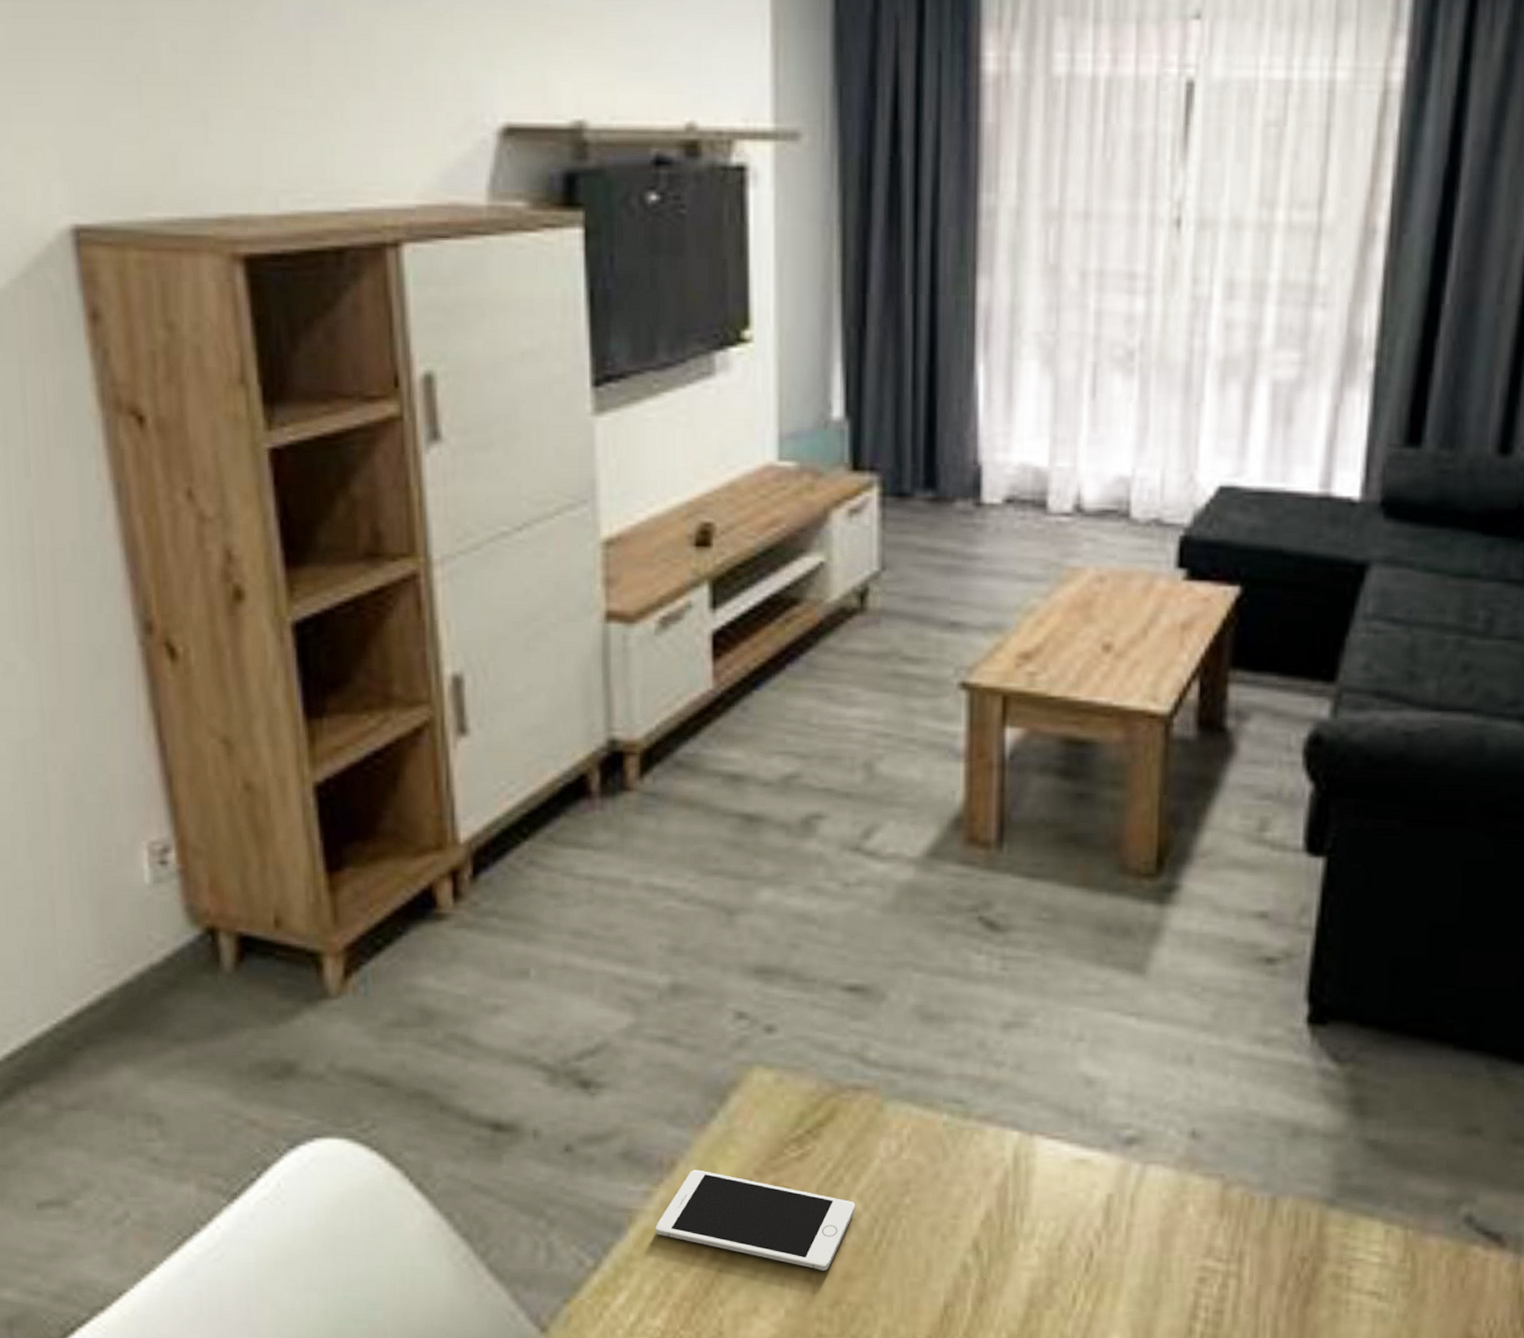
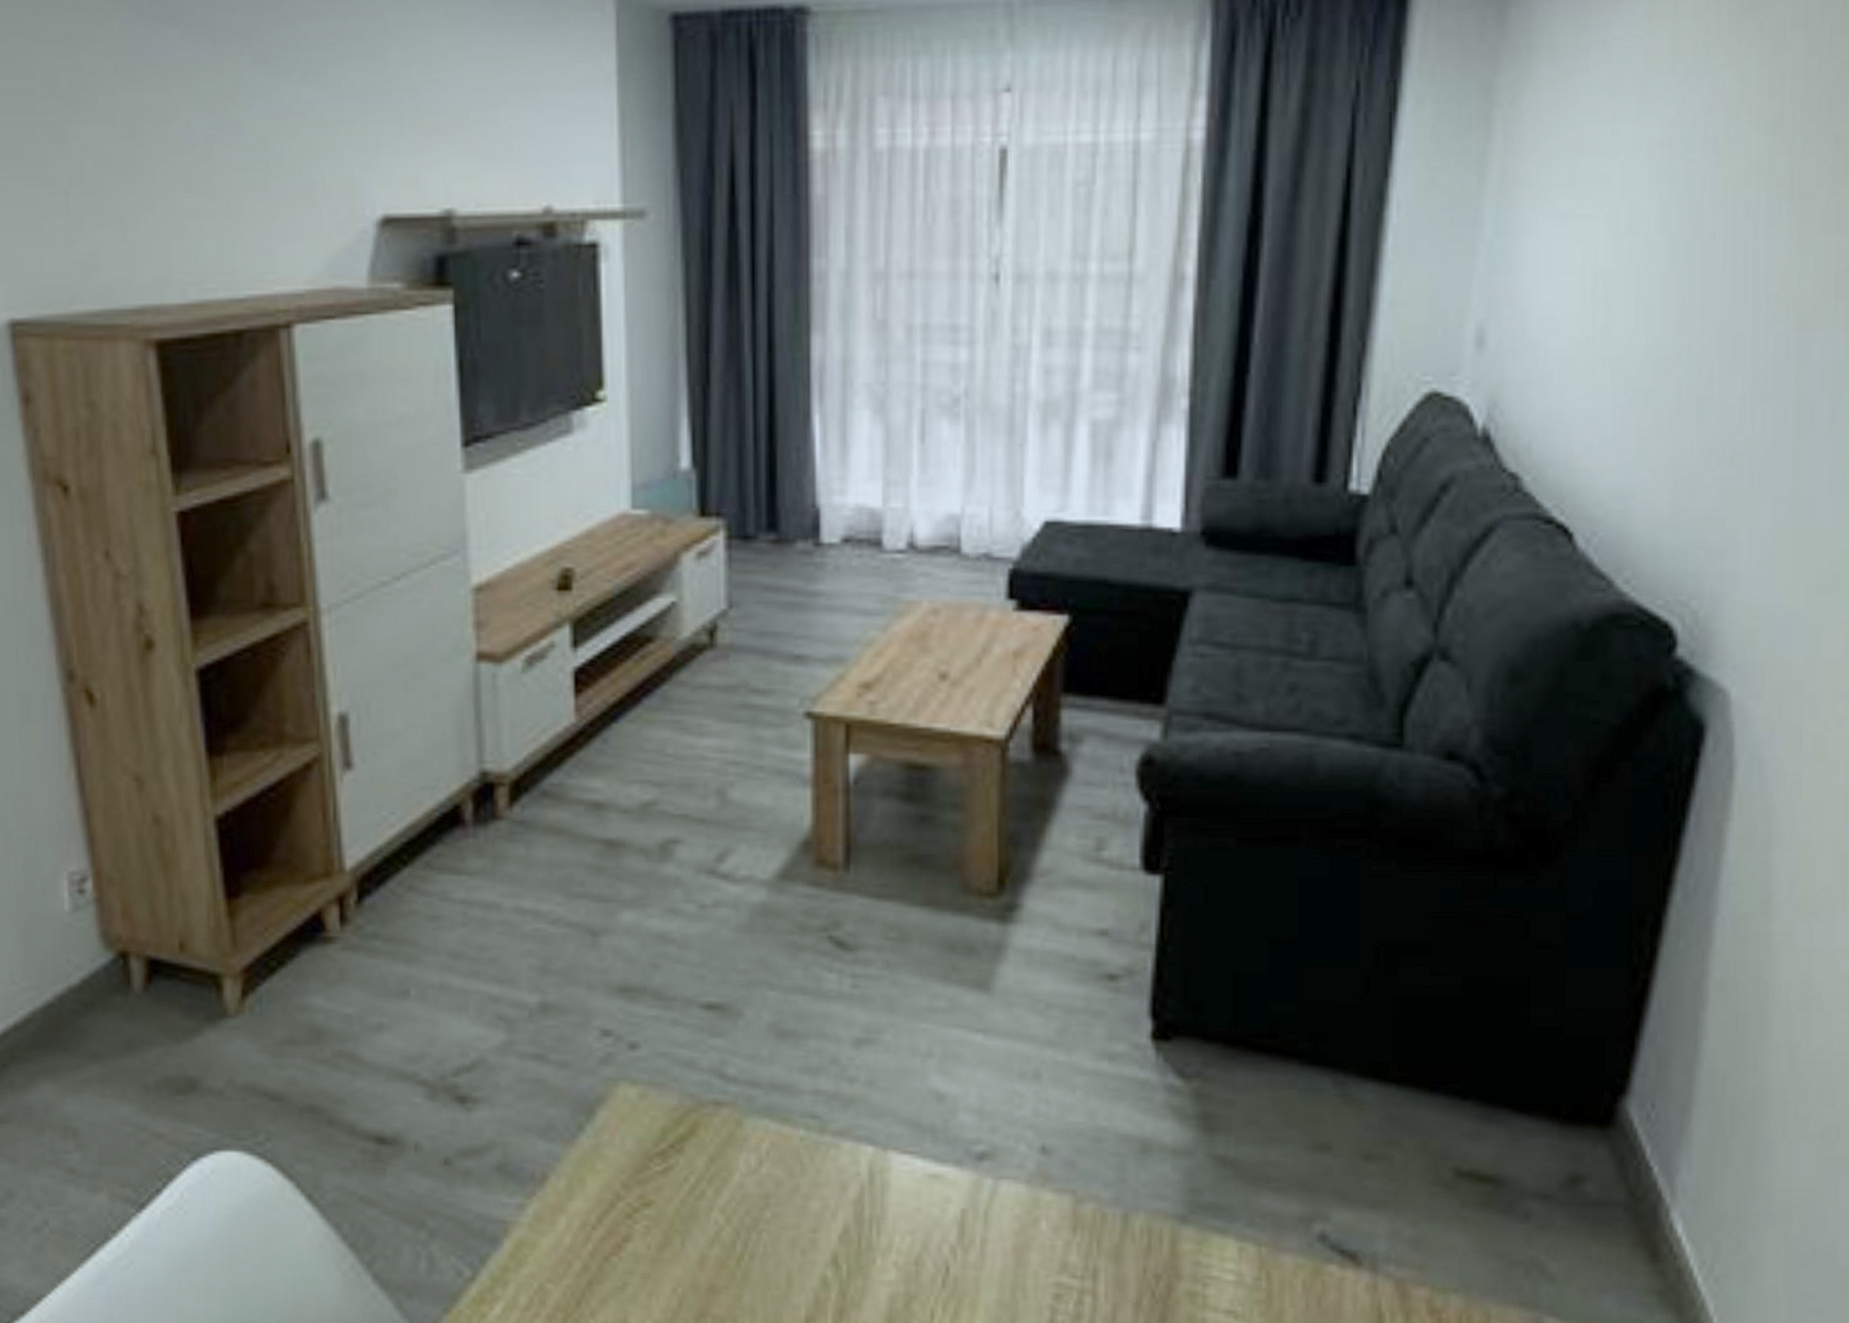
cell phone: present [656,1169,855,1271] -> none [529,1182,718,1283]

